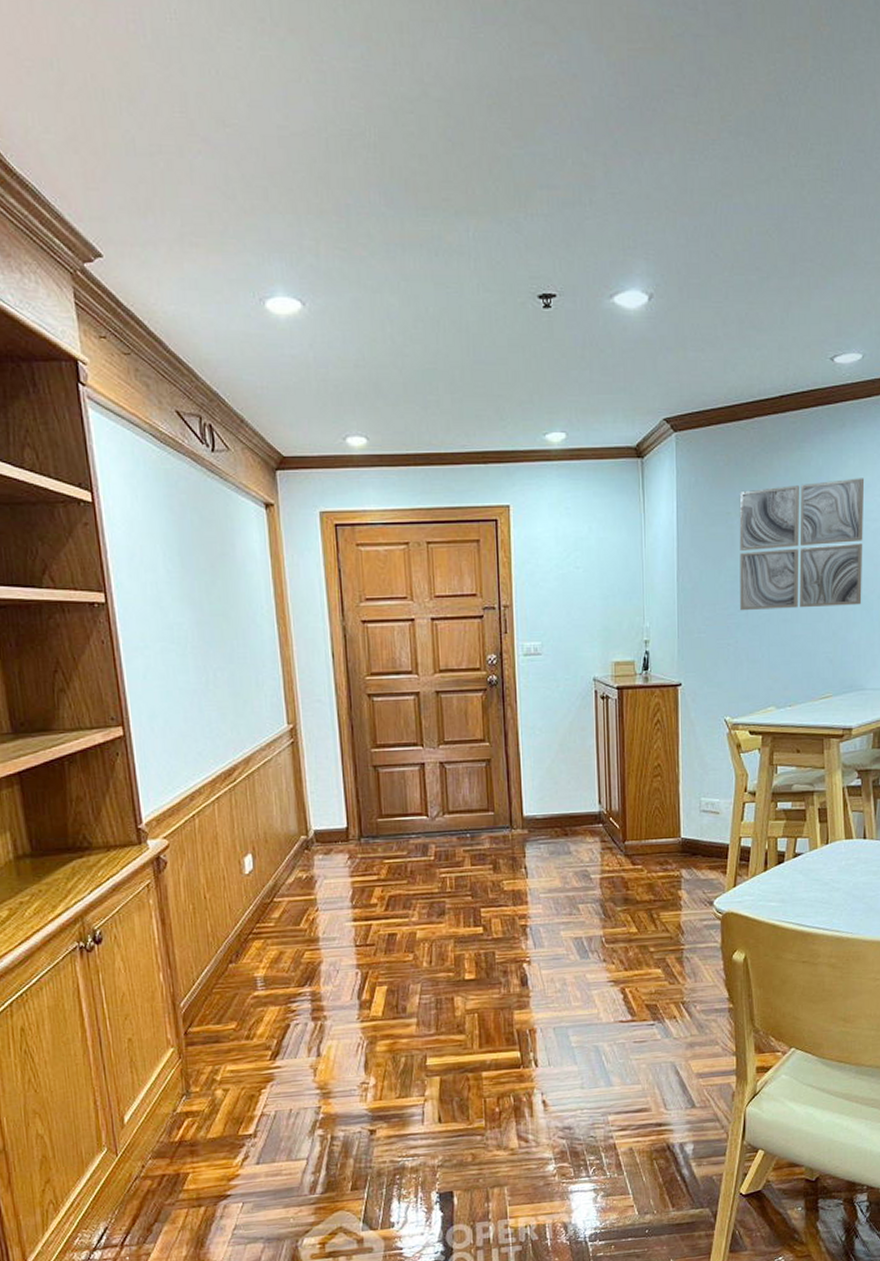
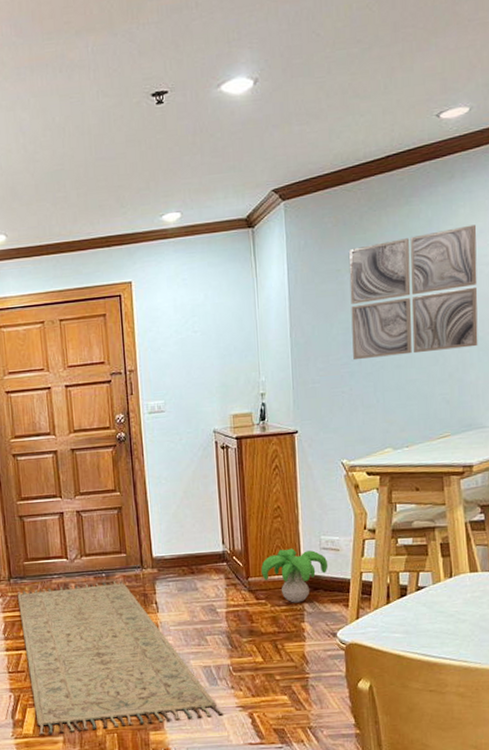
rug: none [369,841,595,1017] -> present [18,580,225,735]
decorative plant: none [639,810,708,869] -> present [261,548,328,603]

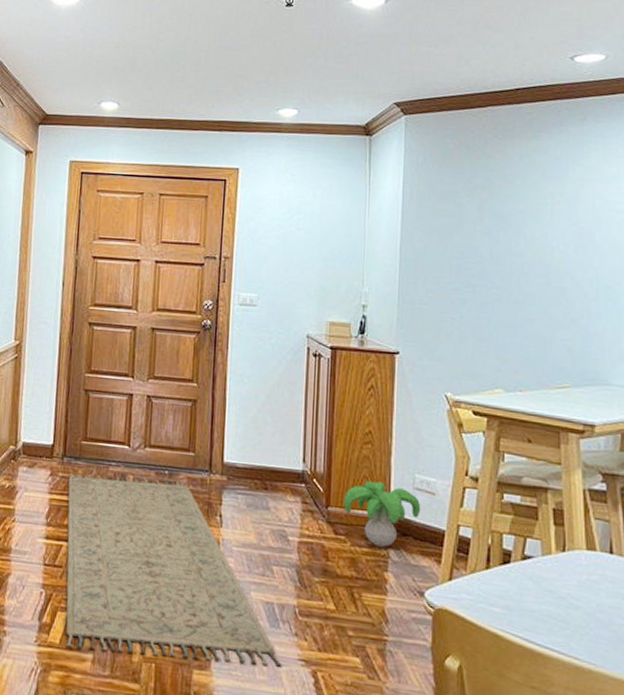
wall art: present [348,224,478,360] -> none [467,169,609,296]

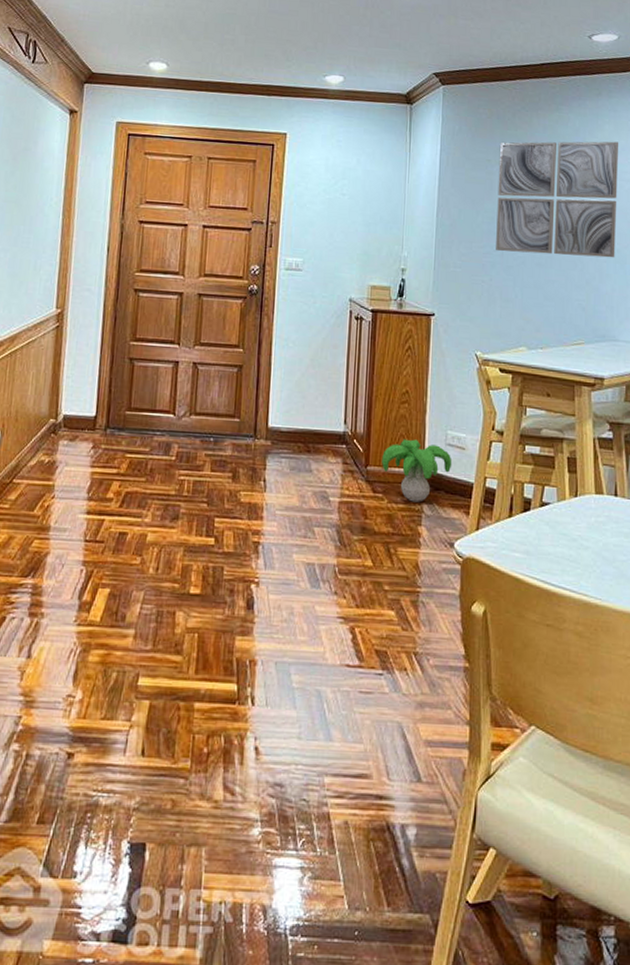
rug: present [66,472,284,667] -> none [107,444,323,626]
wall art: none [467,169,609,296] -> present [496,141,619,258]

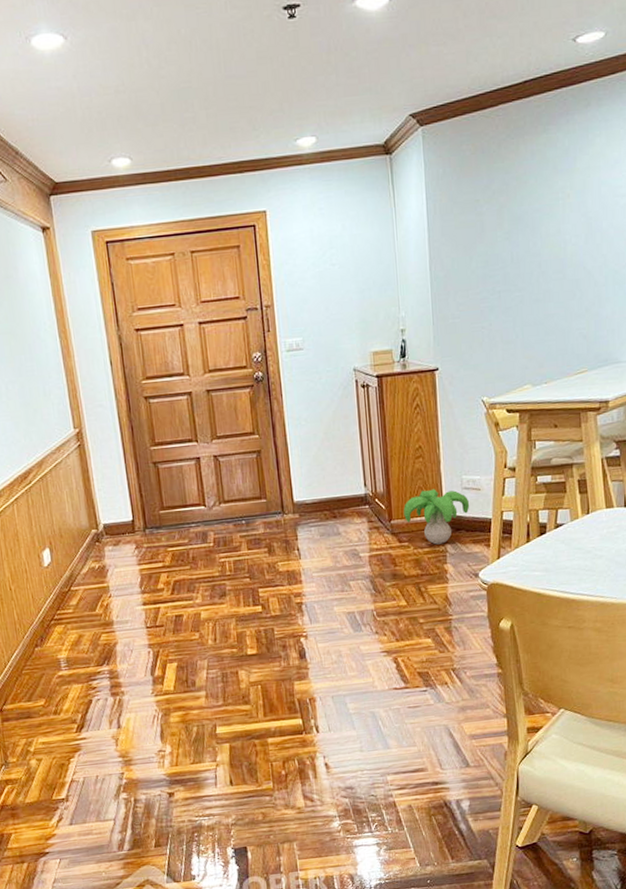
wall art: present [496,141,619,258] -> none [487,154,614,295]

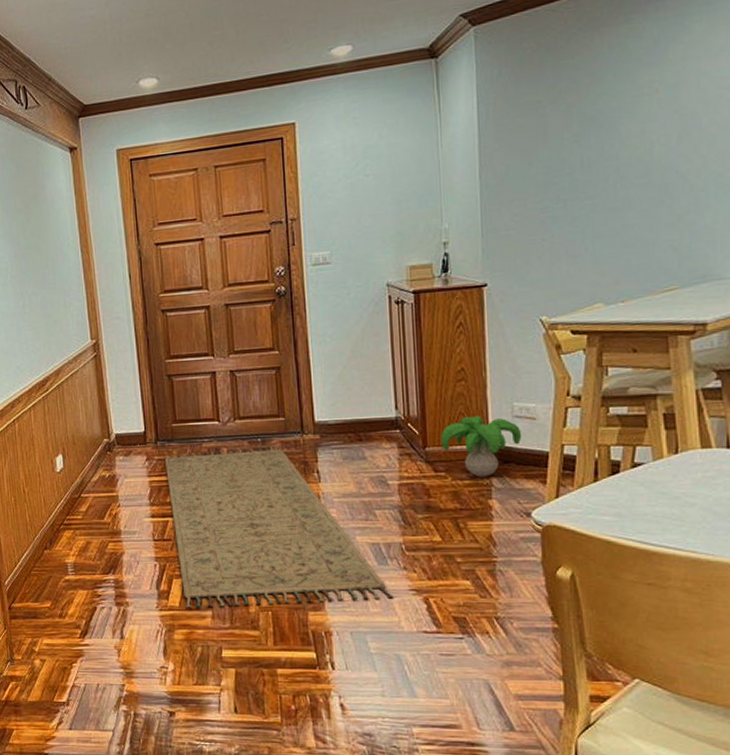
rug: none [154,526,369,691] -> present [165,445,395,608]

